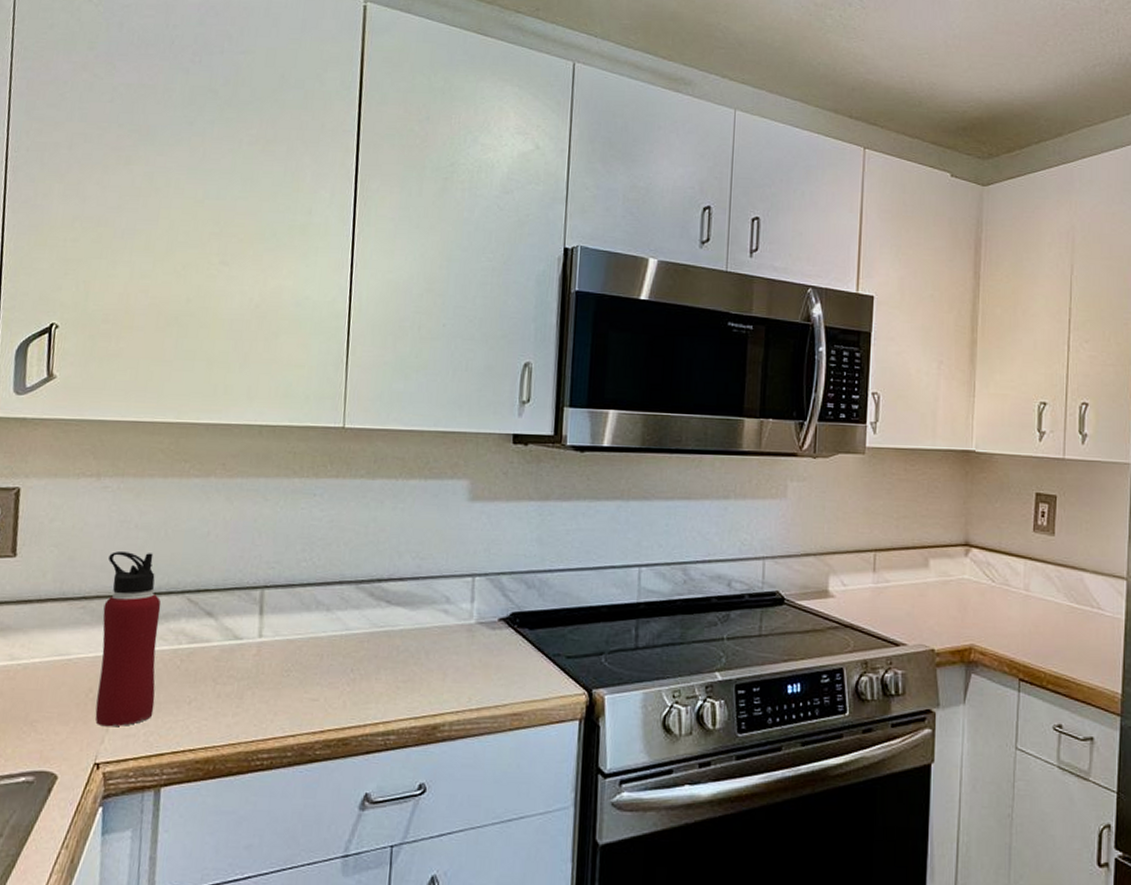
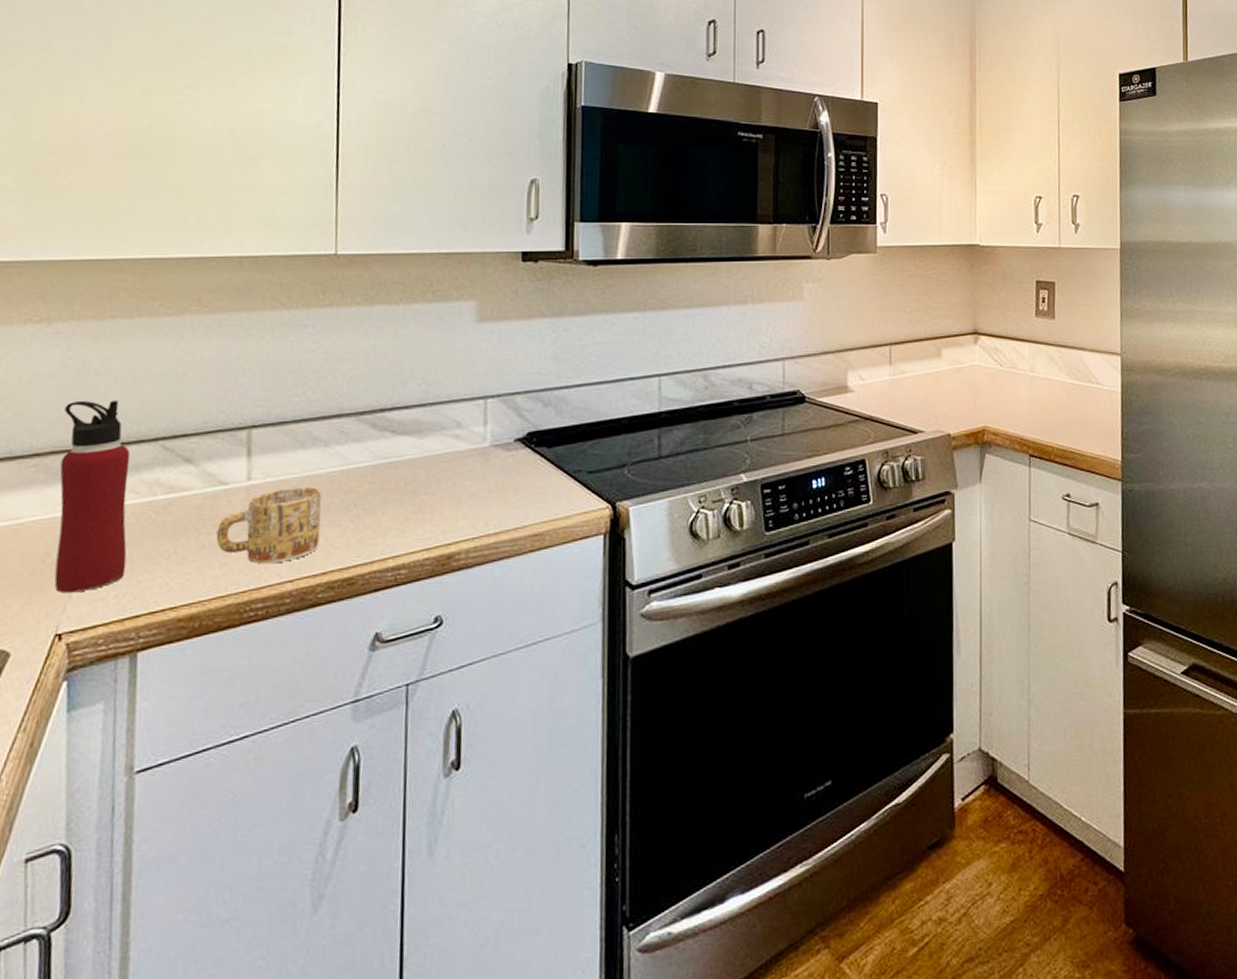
mug: none [230,647,323,718] -> present [216,487,321,565]

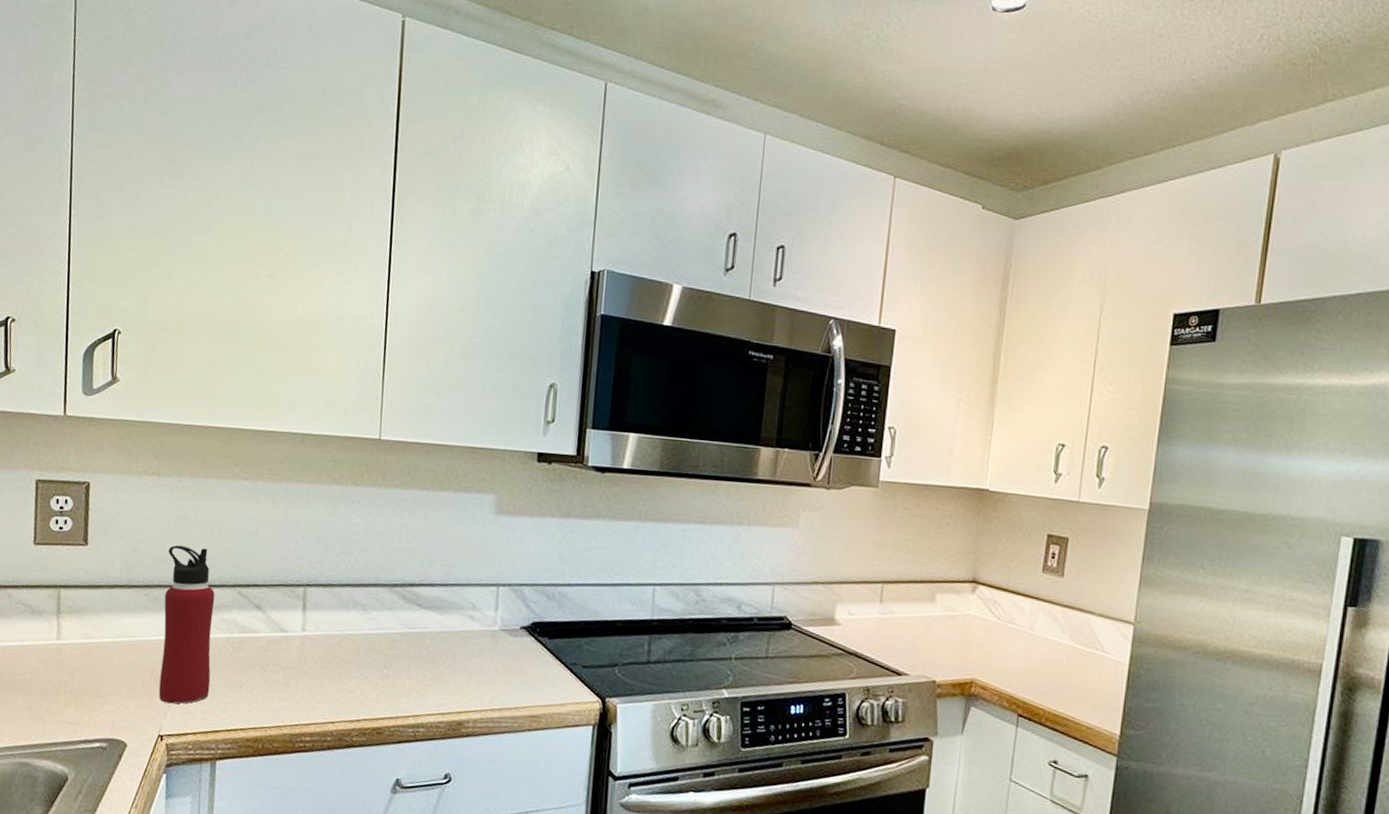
mug: present [216,487,321,565] -> none [276,642,359,706]

